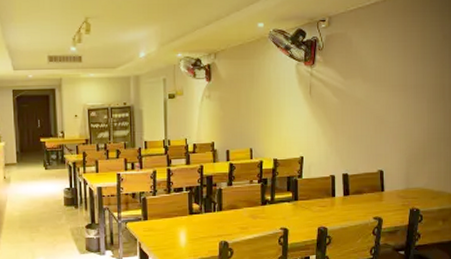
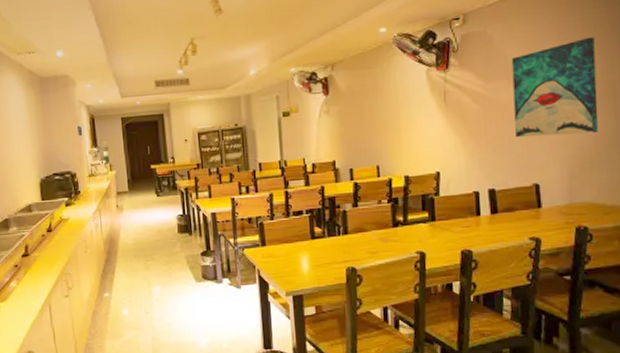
wall art: none [366,46,431,130] -> present [511,36,599,138]

